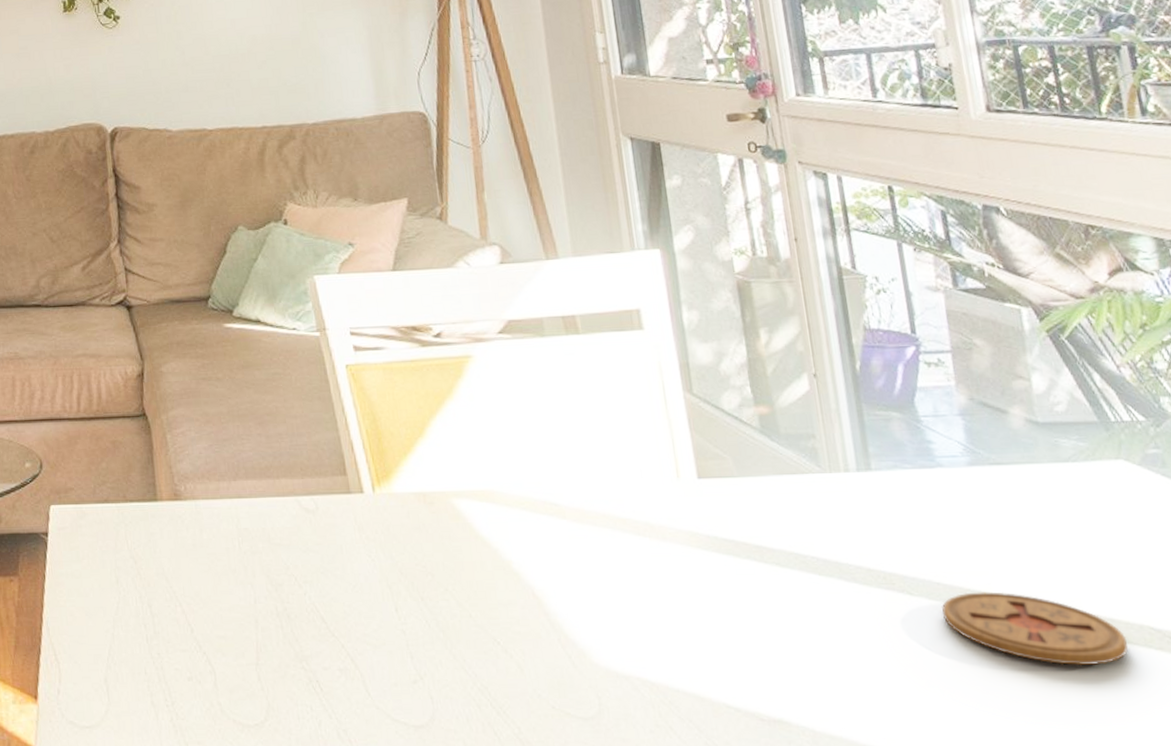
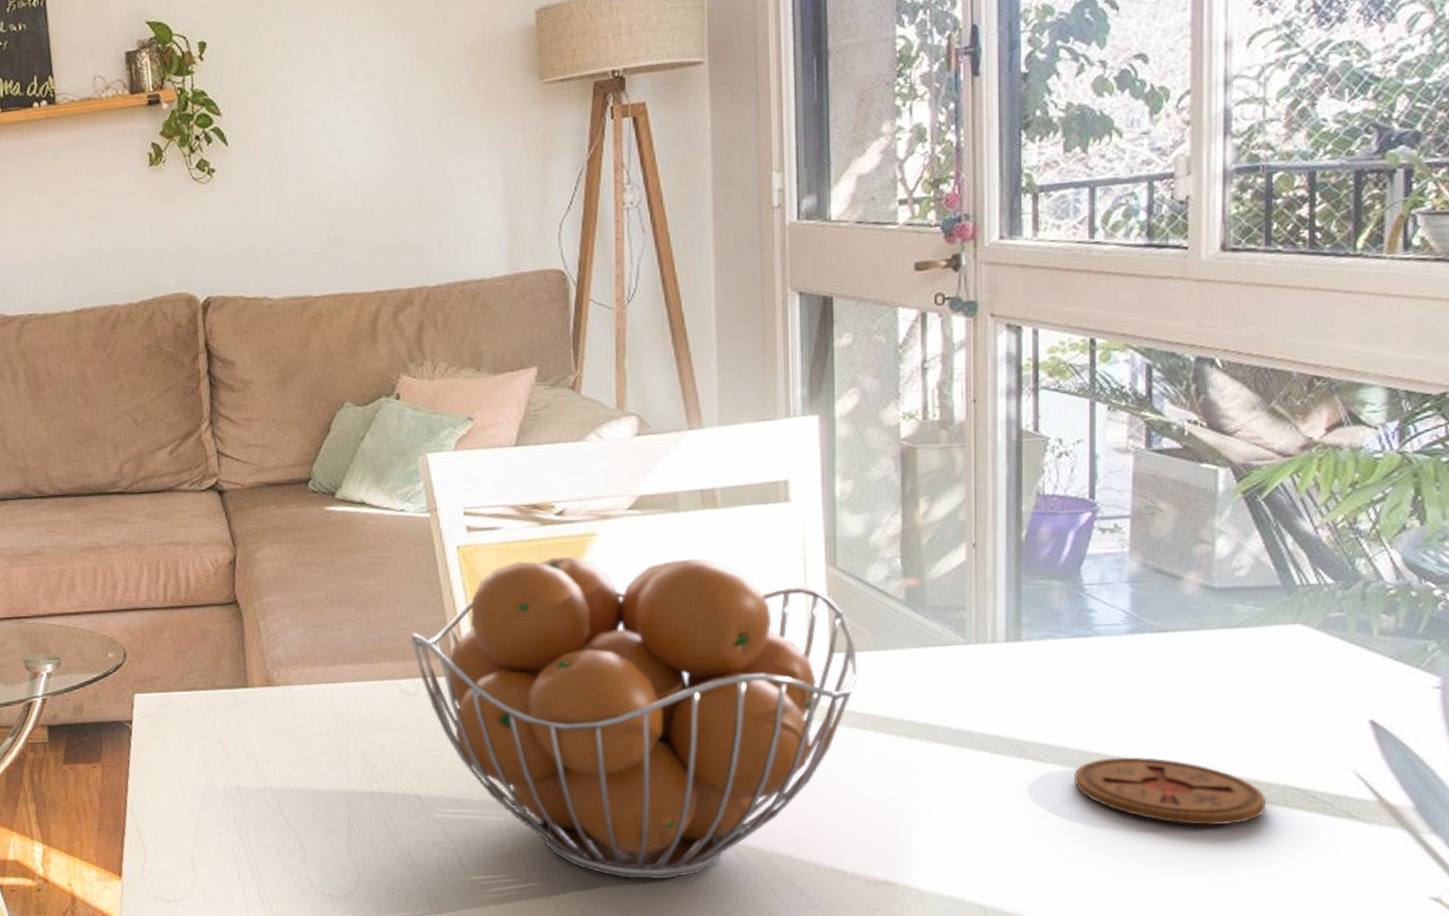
fruit basket: none [307,377,726,714] -> present [410,556,857,880]

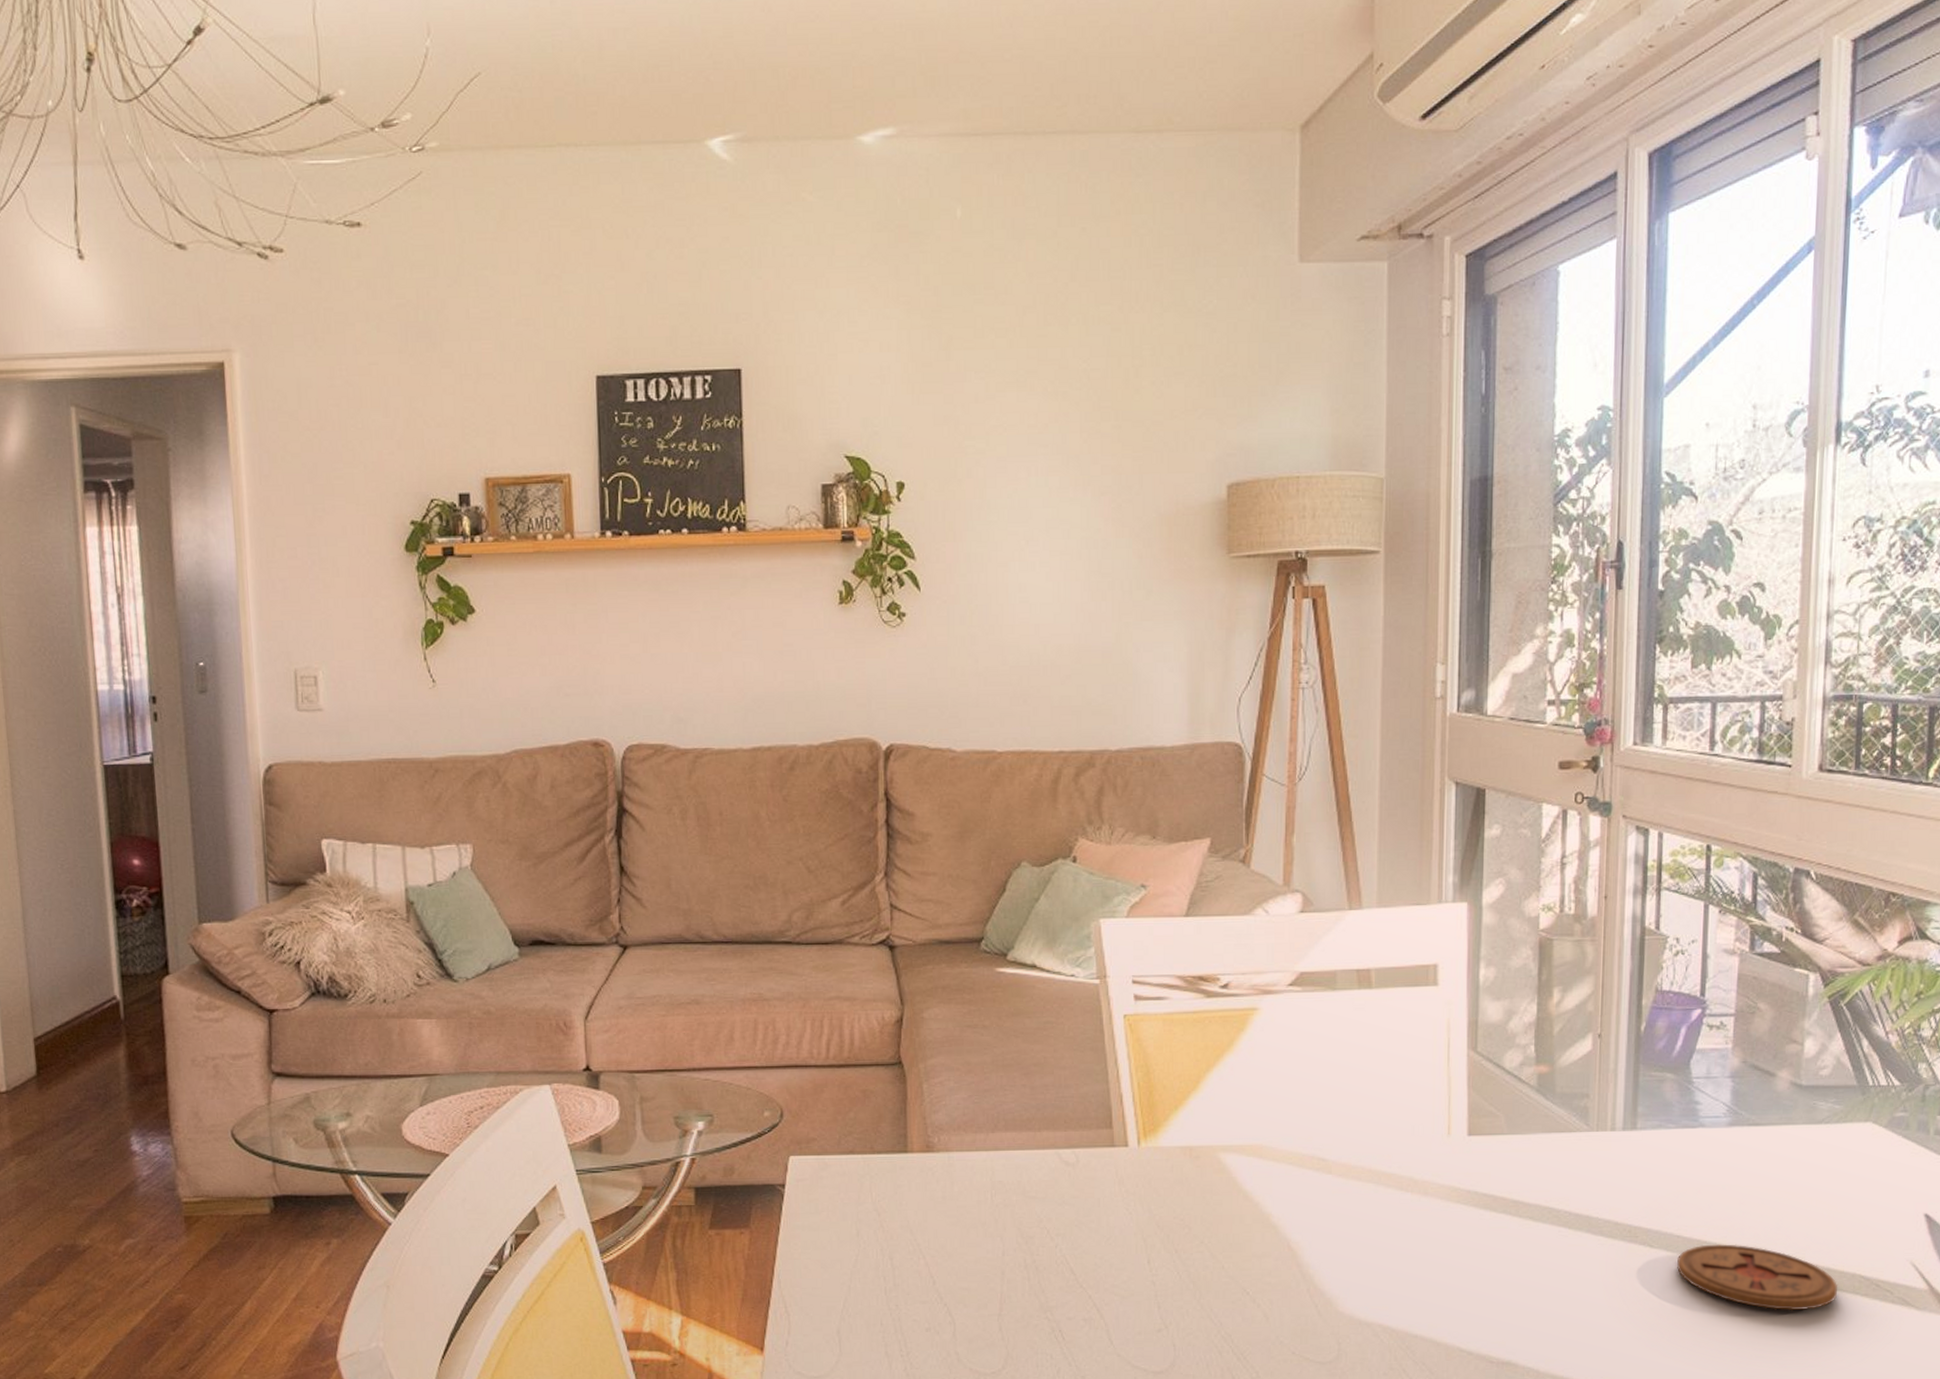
fruit basket: present [410,556,857,880] -> none [1073,1030,1491,1359]

